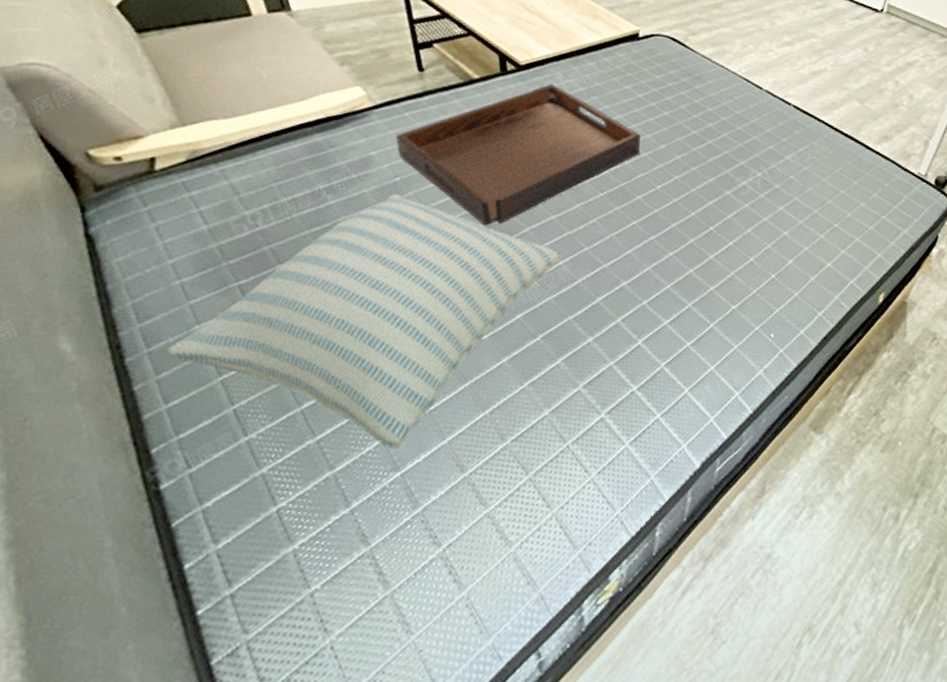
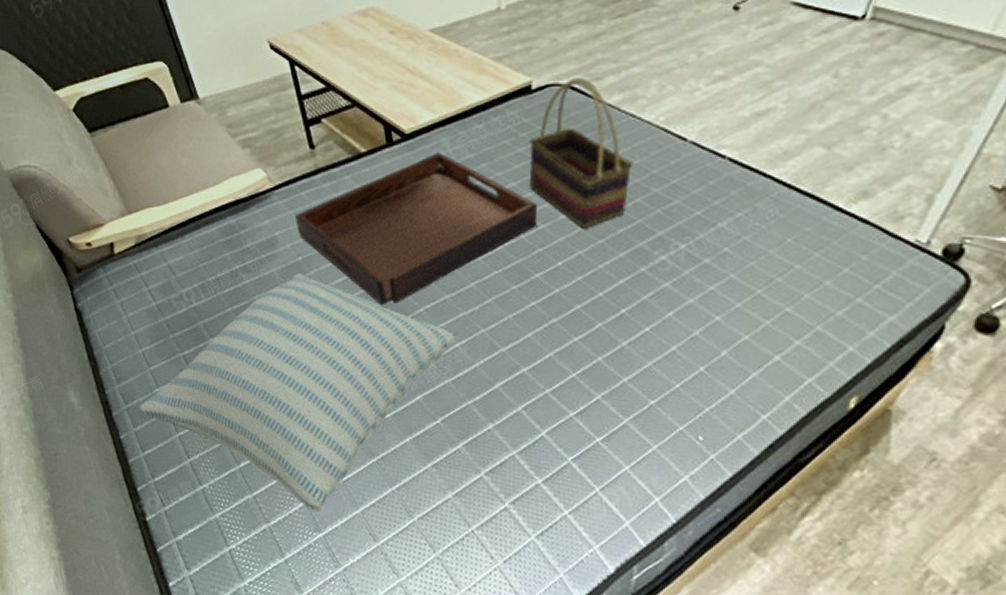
woven basket: none [634,31,722,157] -> present [529,78,634,228]

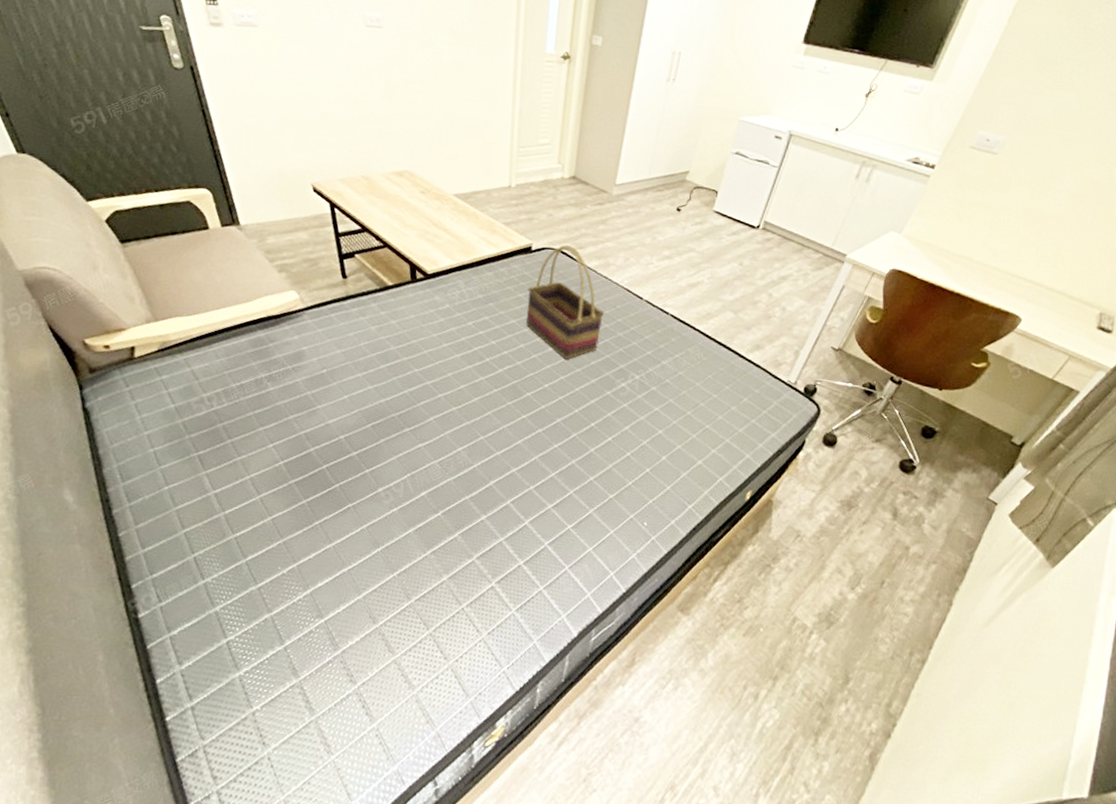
pillow: present [139,273,457,512] -> none [143,384,460,600]
serving tray: present [295,152,537,304] -> none [323,291,531,413]

